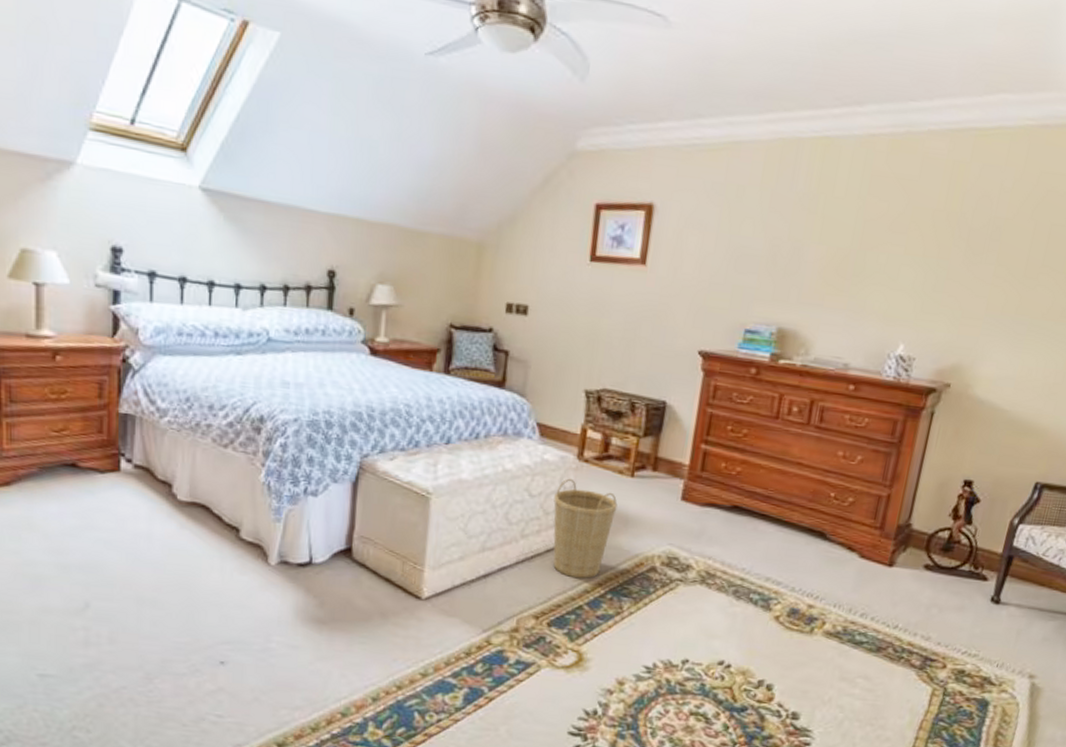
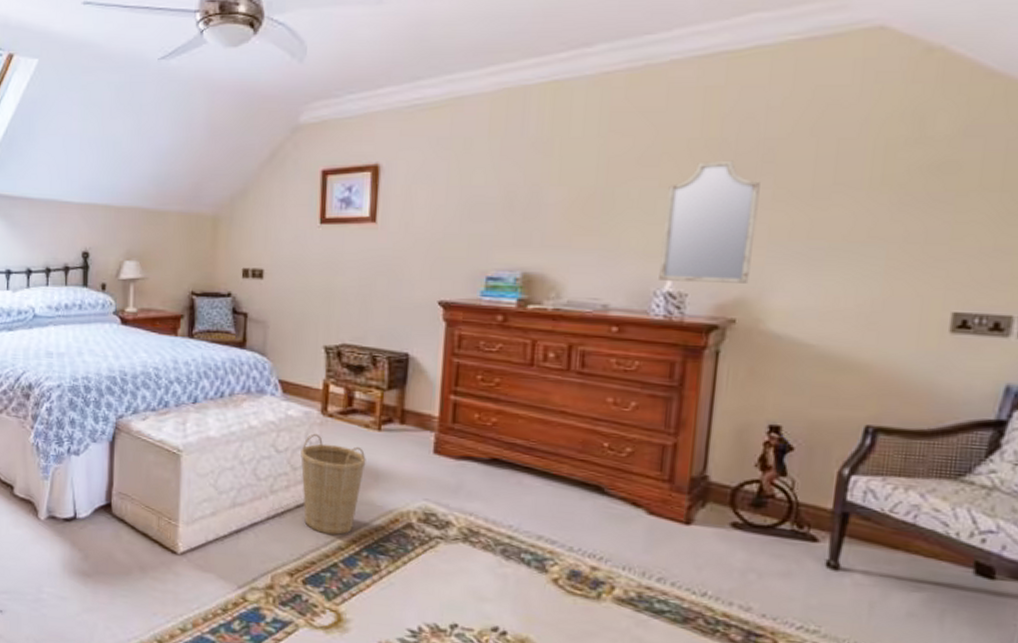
home mirror: none [893,234,986,352] -> present [659,160,760,283]

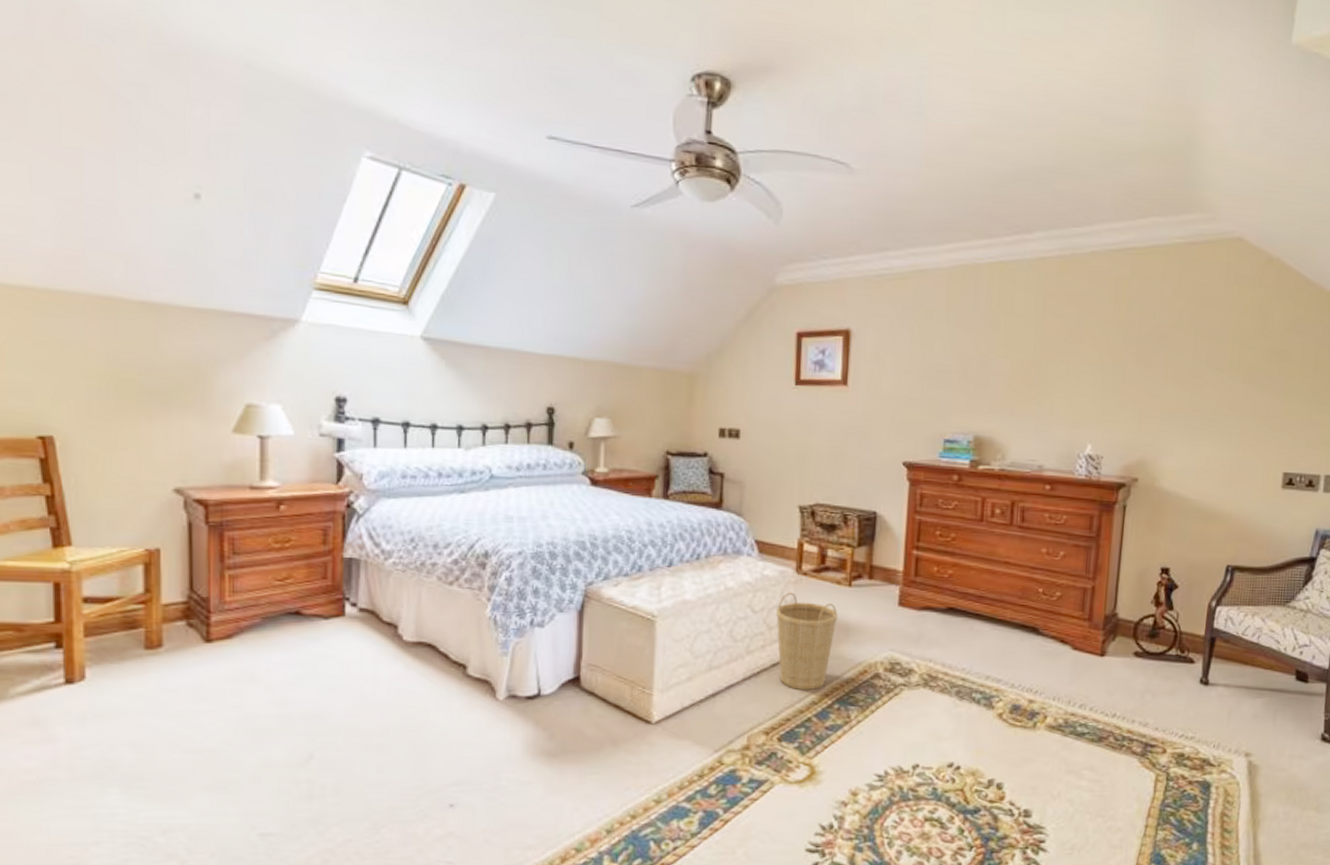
home mirror: present [659,160,760,283] -> none [1082,341,1156,448]

